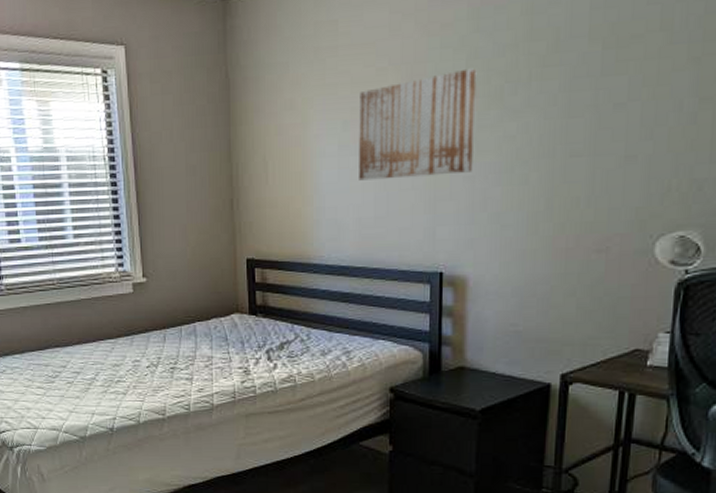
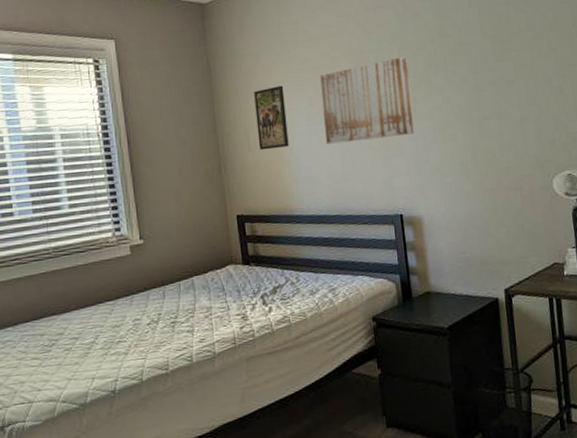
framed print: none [277,105,314,184] -> present [254,85,289,150]

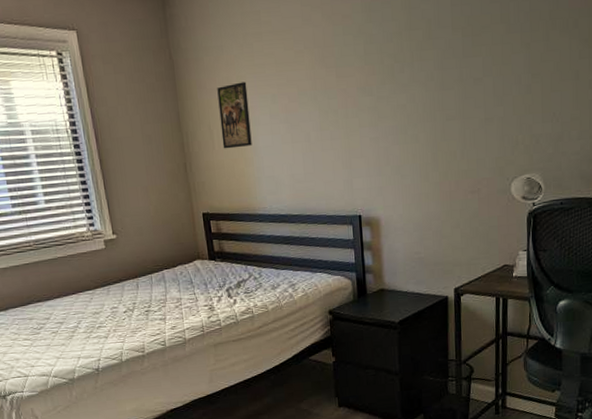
wall art: present [320,56,414,144] -> none [283,51,376,144]

